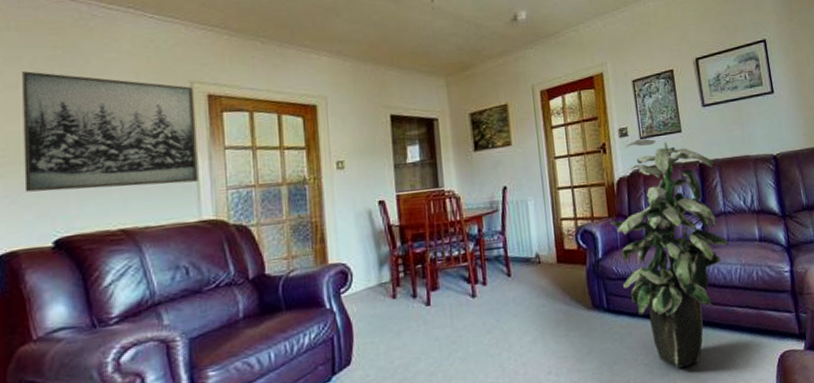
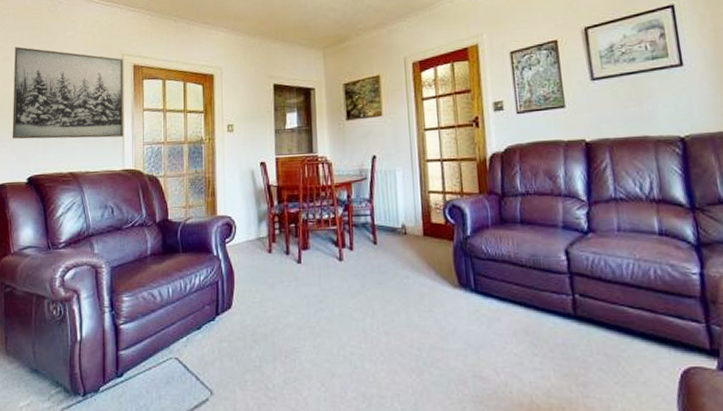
indoor plant: present [609,138,729,369] -> none [480,113,620,365]

